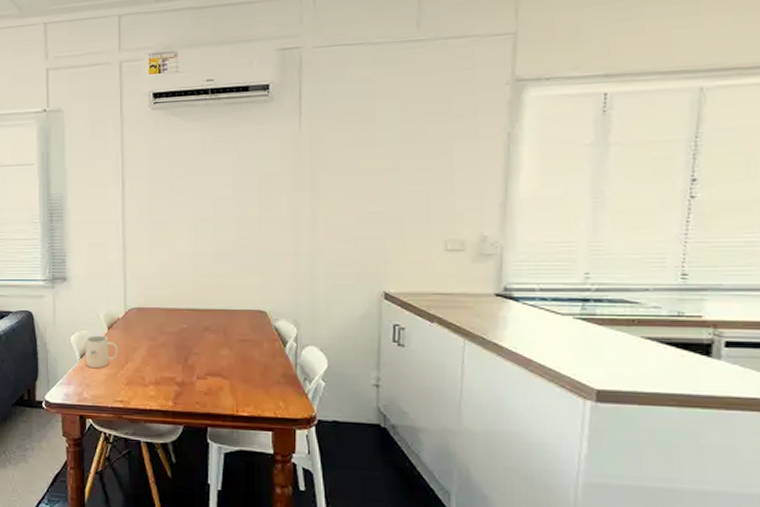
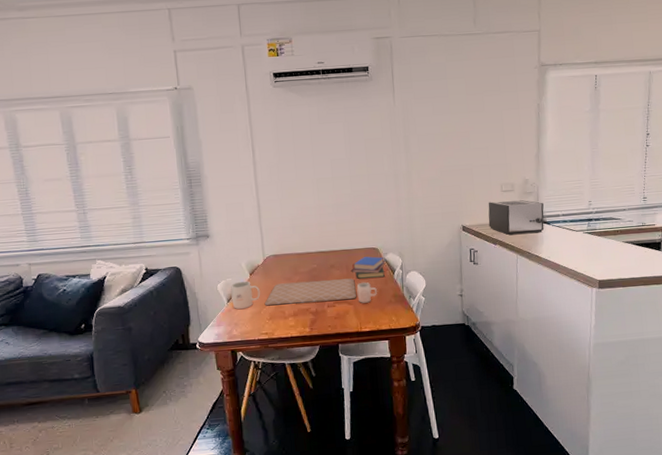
placemat: none [121,343,234,373] -> present [264,278,356,306]
book: none [229,321,275,349] -> present [351,256,386,279]
mug: none [235,352,263,380] -> present [356,282,378,303]
toaster: none [423,263,510,312] -> present [488,200,544,235]

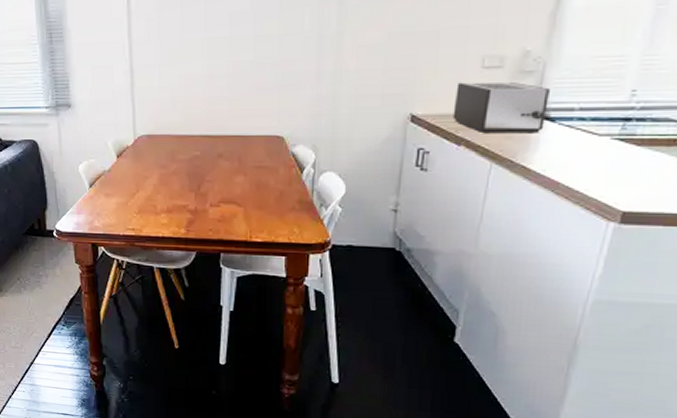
mug: present [231,281,261,310] -> none [94,164,129,198]
placemat: present [264,278,356,306] -> none [132,171,248,200]
book: present [351,256,386,279] -> none [244,147,293,175]
mug: present [356,282,378,303] -> none [250,179,278,207]

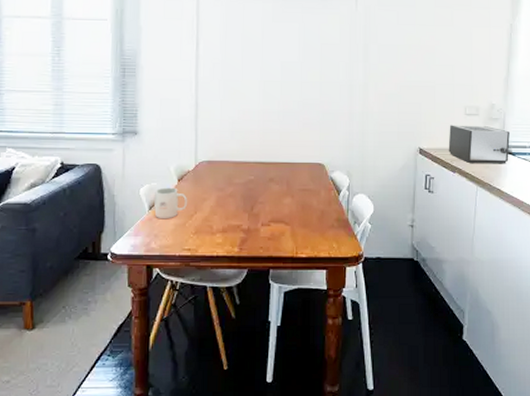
mug: none [94,164,129,198] -> present [154,187,188,219]

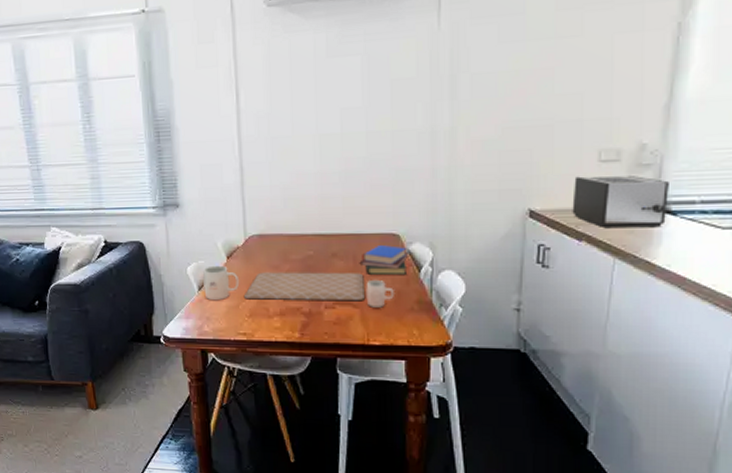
placemat: none [190,194,295,220] -> present [243,272,364,302]
book: none [291,173,331,197] -> present [359,245,409,274]
mug: none [296,200,320,225] -> present [366,279,396,308]

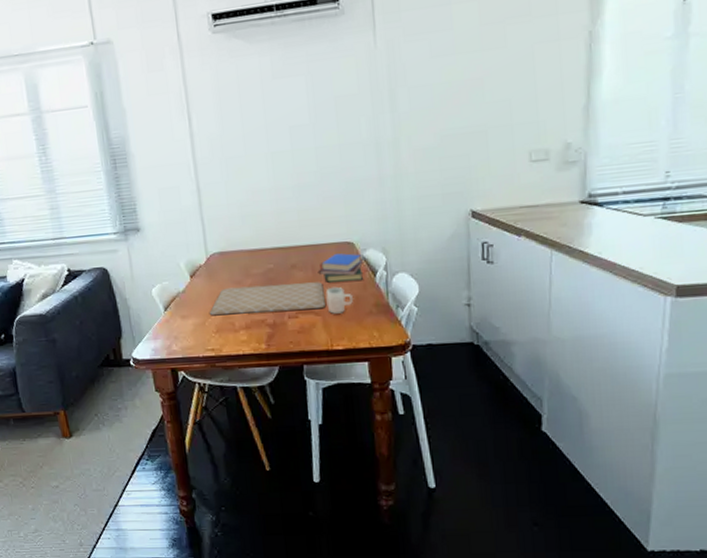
mug: present [203,265,240,301] -> none [168,284,205,320]
toaster: present [572,175,669,229] -> none [509,173,595,223]

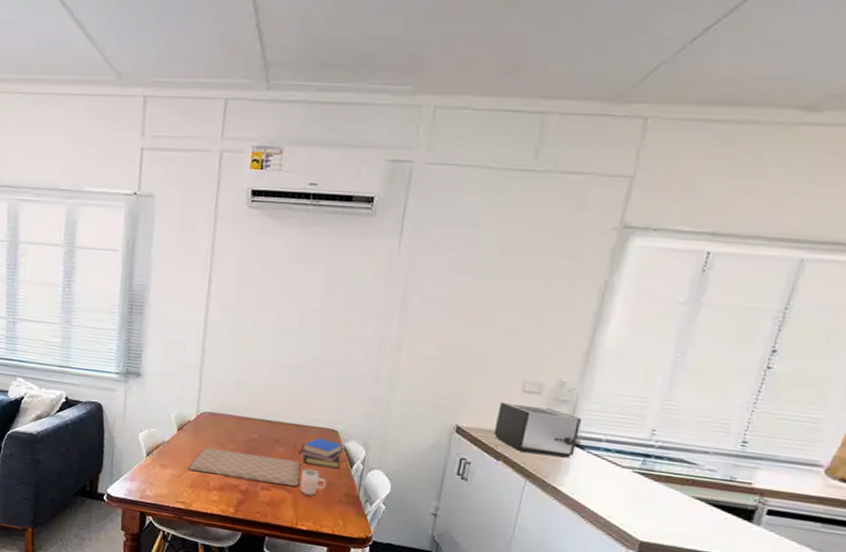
toaster: none [509,173,595,223] -> present [494,402,581,458]

